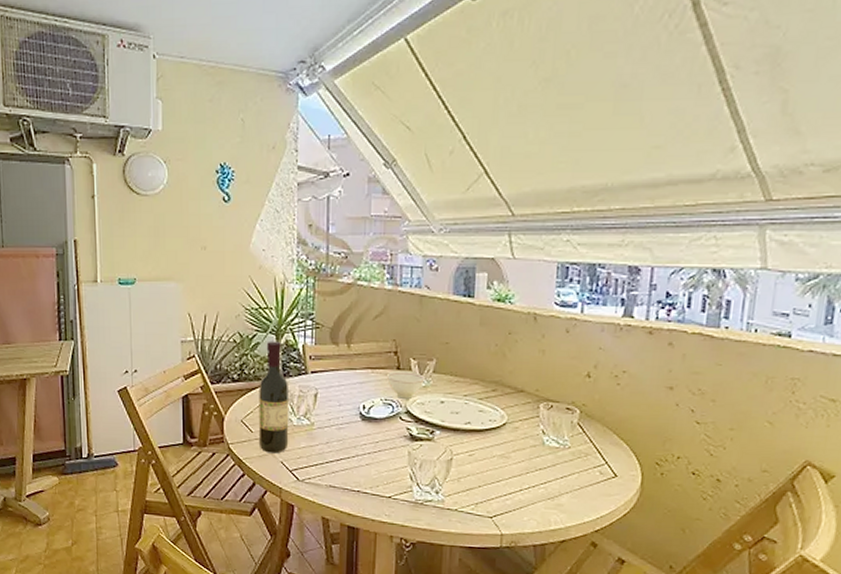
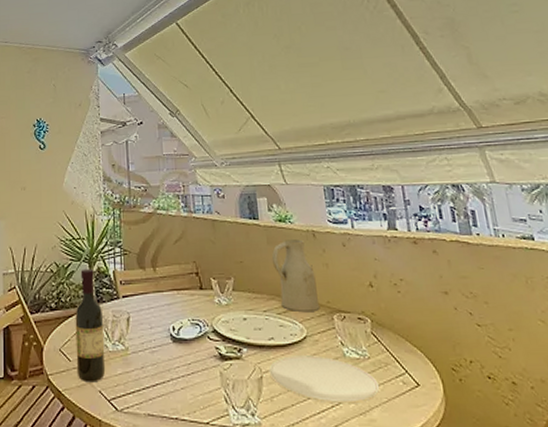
bowl: present [386,371,425,399] -> none [190,291,226,318]
plate: none [460,440,575,489] -> present [269,355,380,404]
ceramic pitcher: none [483,322,528,399] -> present [272,239,320,311]

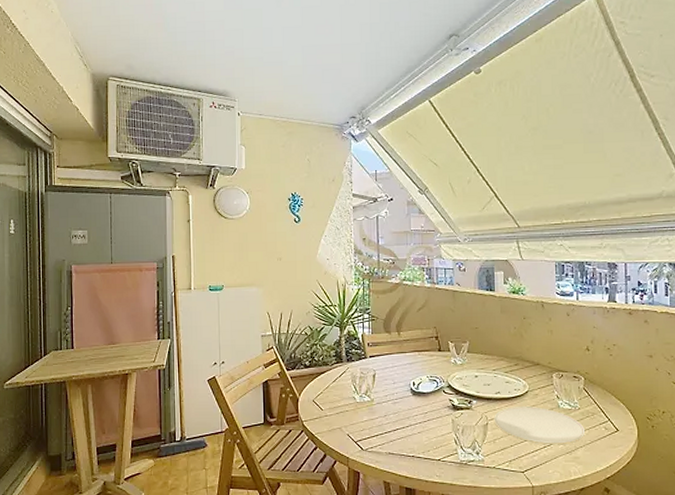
wine bottle: present [75,268,106,383] -> none [327,332,353,428]
ceramic pitcher: present [272,239,320,311] -> none [504,309,542,370]

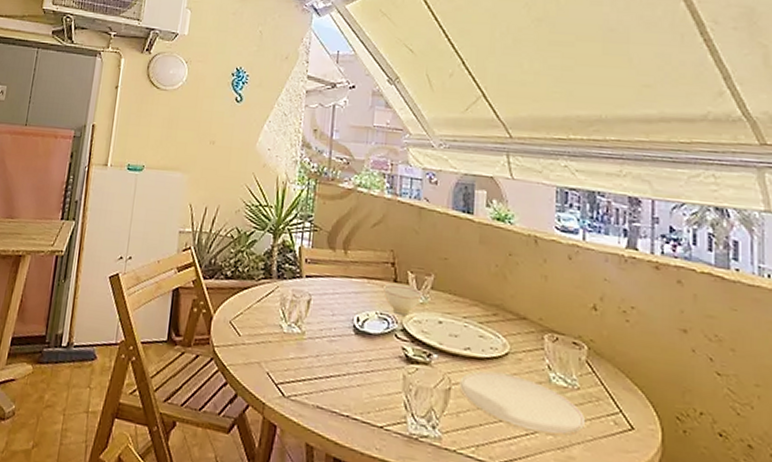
bowl: none [430,353,461,375] -> present [382,283,423,315]

